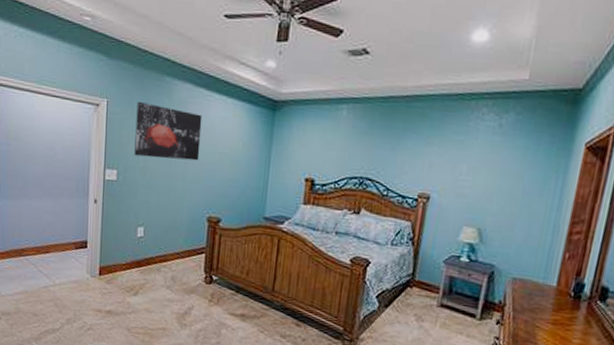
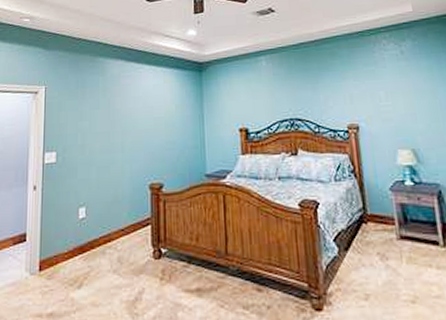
wall art: present [134,102,202,161] -> none [73,83,136,135]

